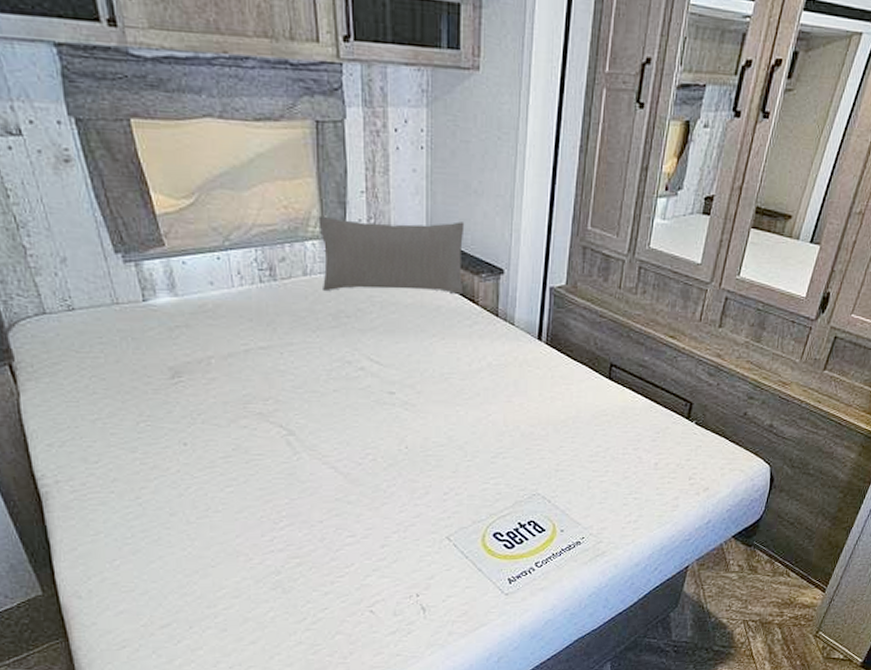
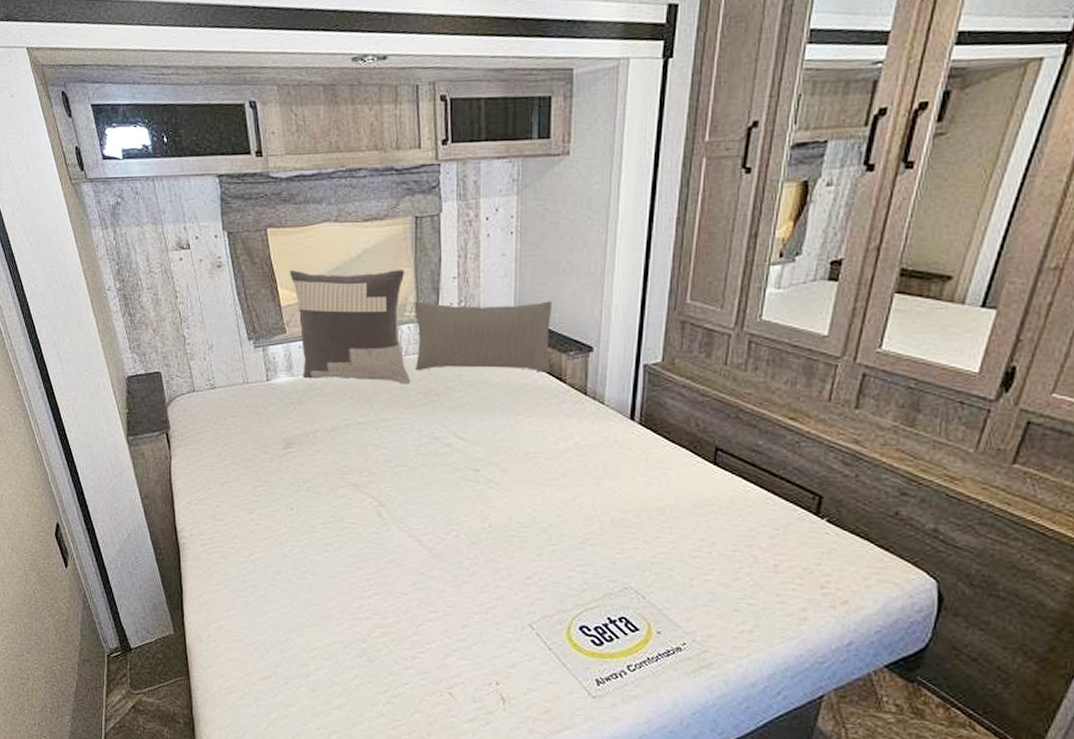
pillow: none [165,171,318,306] -> present [290,269,411,384]

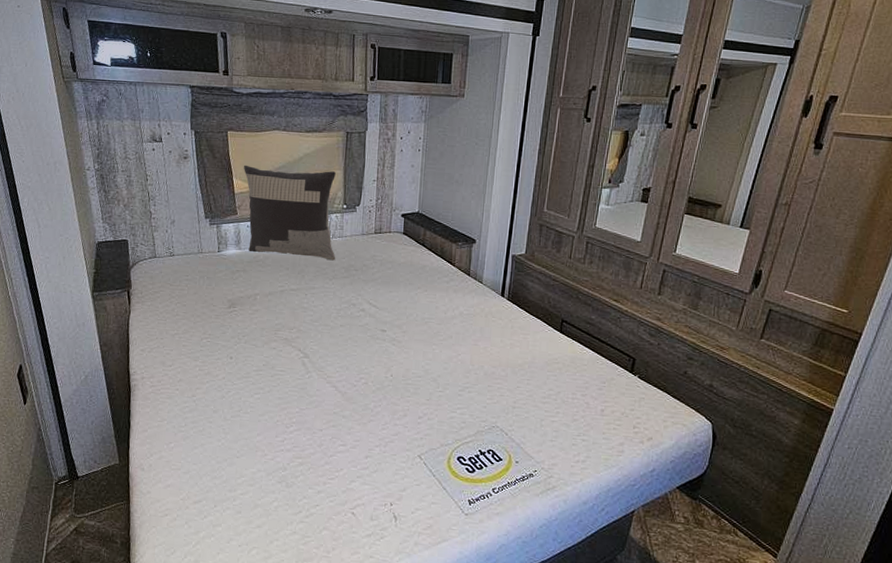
pillow: present [414,301,553,372] -> none [340,196,447,257]

